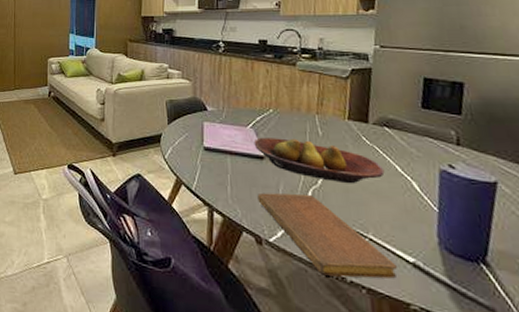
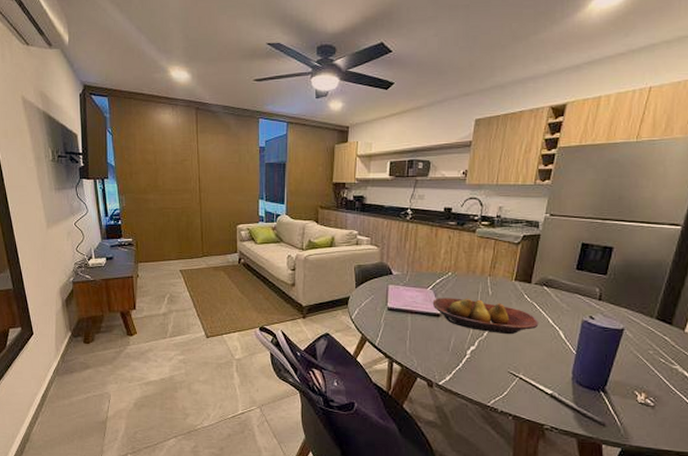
notebook: present [257,192,397,279] -> none [432,345,538,409]

